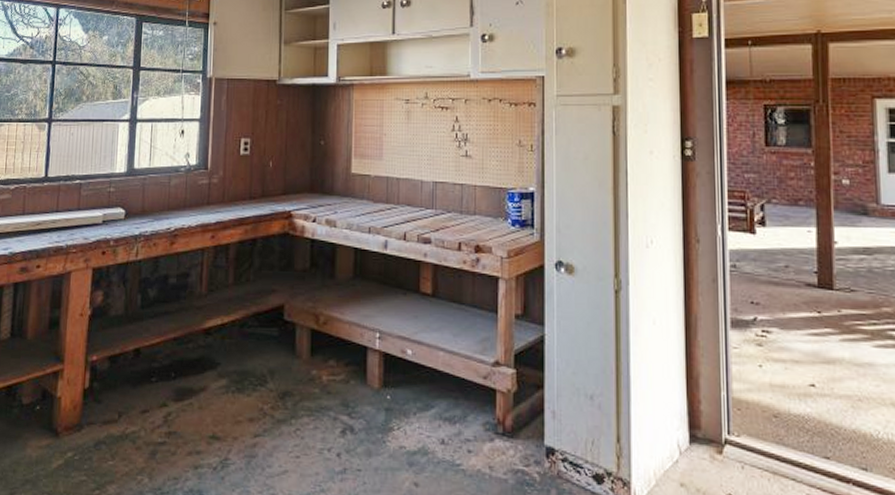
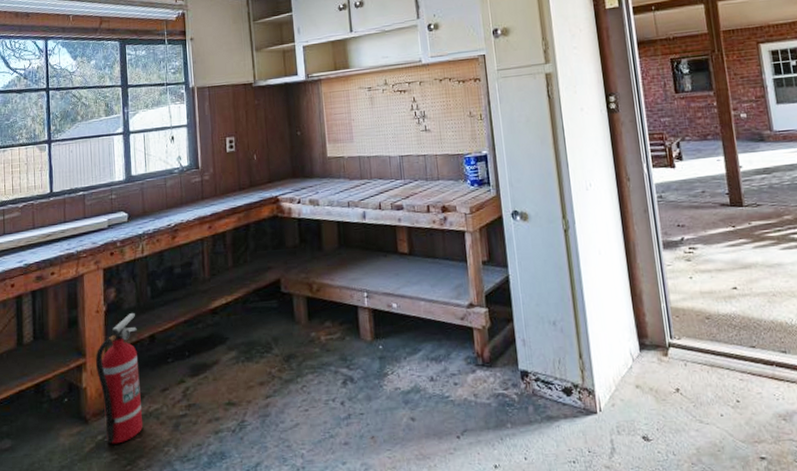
fire extinguisher: none [73,321,122,465] -> present [95,313,143,444]

